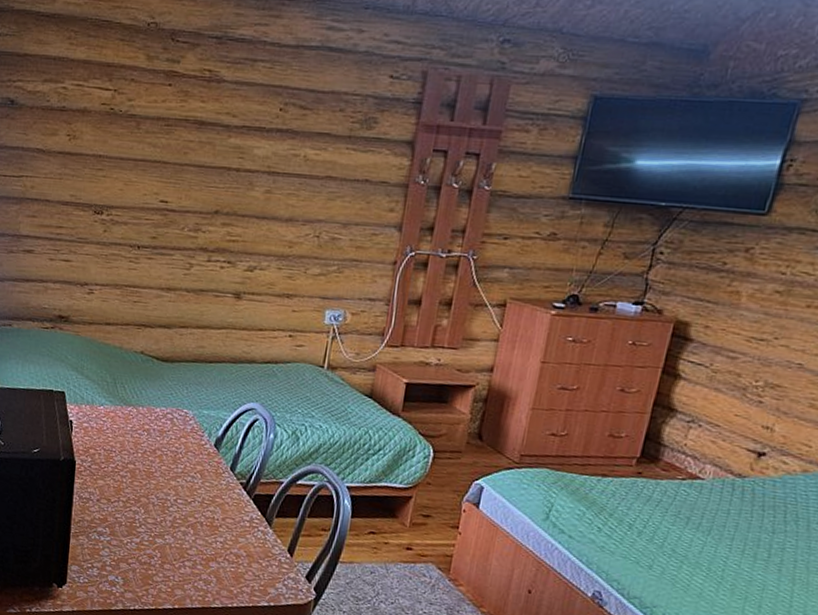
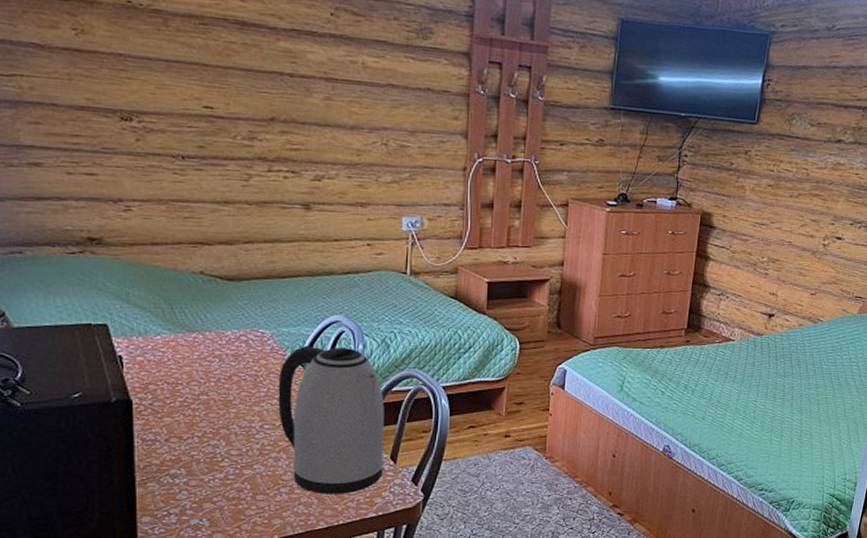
kettle: none [191,429,288,579] -> present [278,345,385,495]

